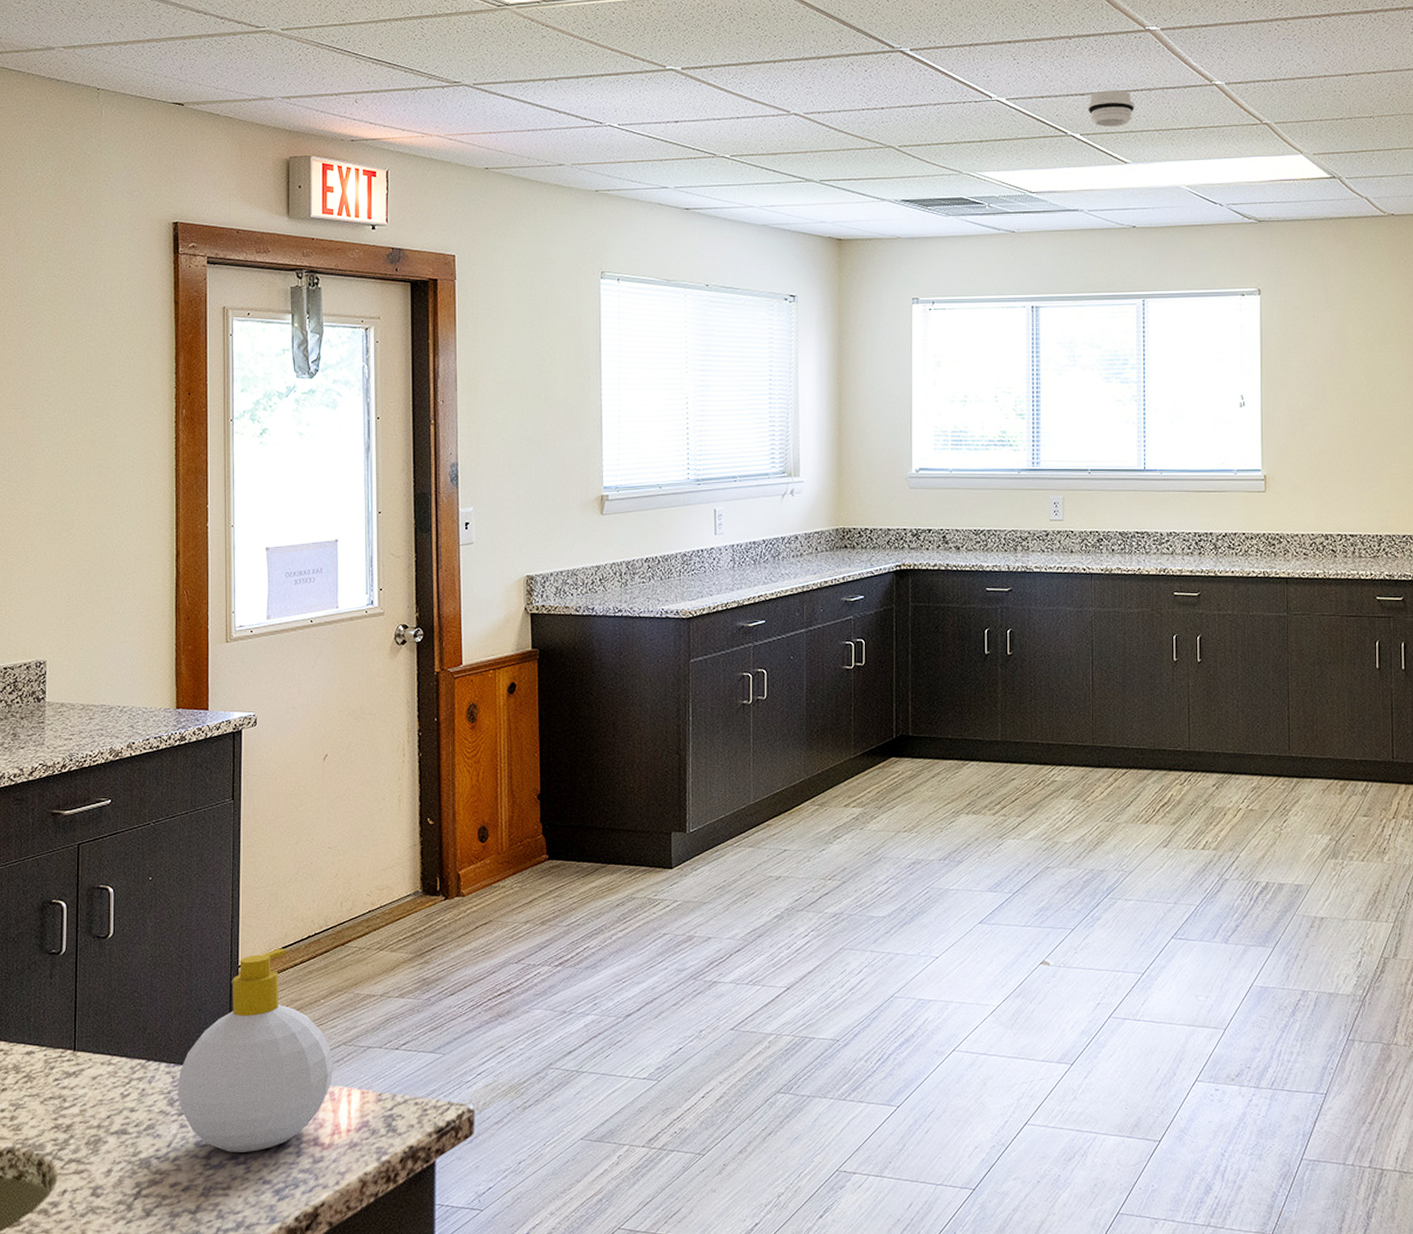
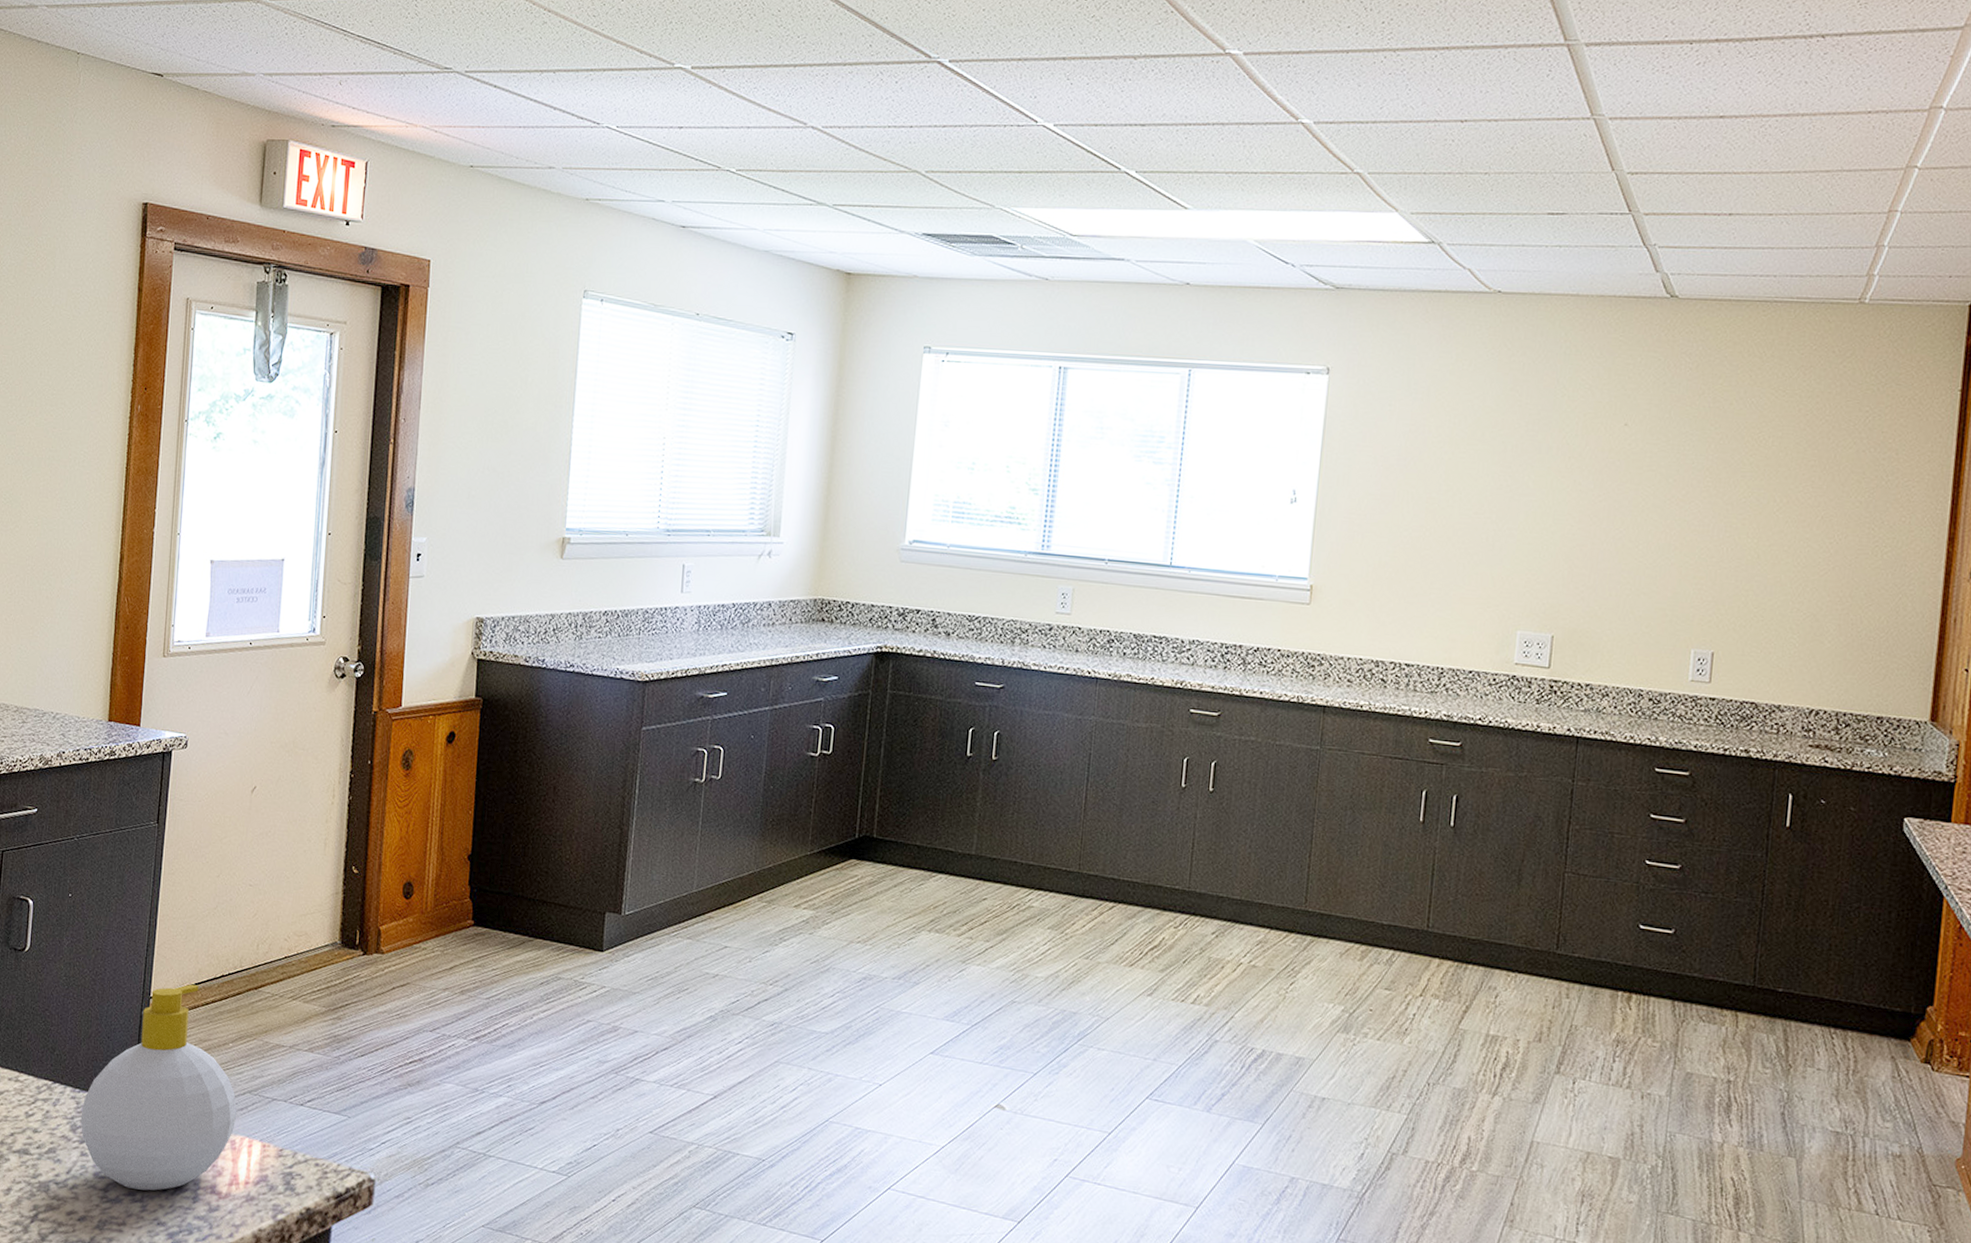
smoke detector: present [1088,90,1134,127] -> none [1148,121,1203,165]

